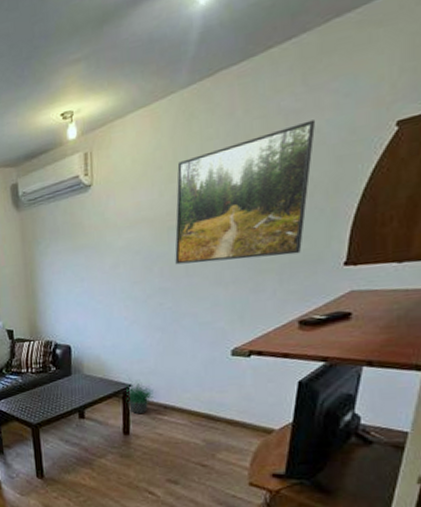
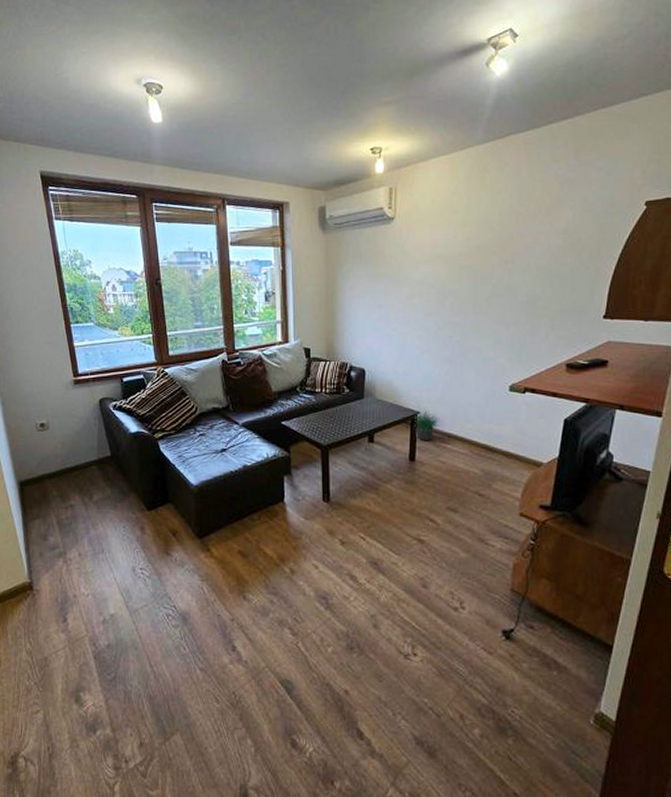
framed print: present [175,120,316,265] -> none [465,190,585,304]

